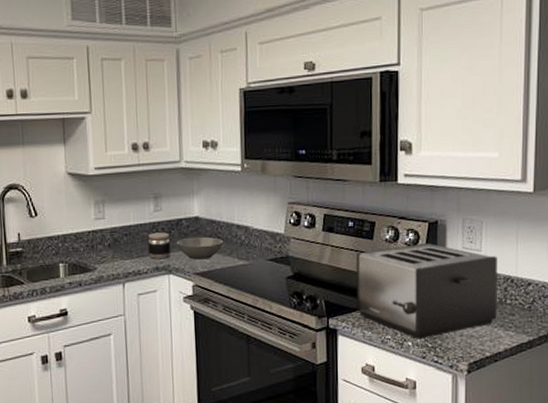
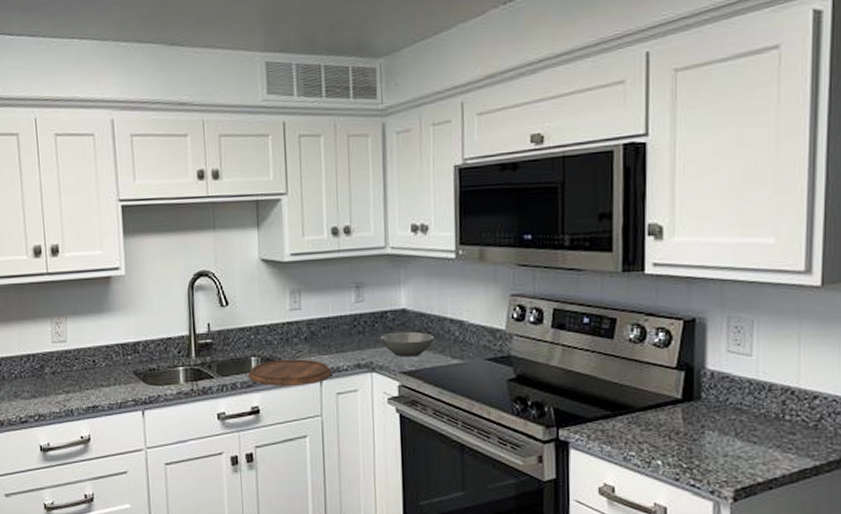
cutting board: none [57,264,134,290] -> present [248,359,333,387]
jar: present [147,232,172,260] -> none [348,326,375,356]
toaster: present [355,242,497,339] -> none [592,343,773,458]

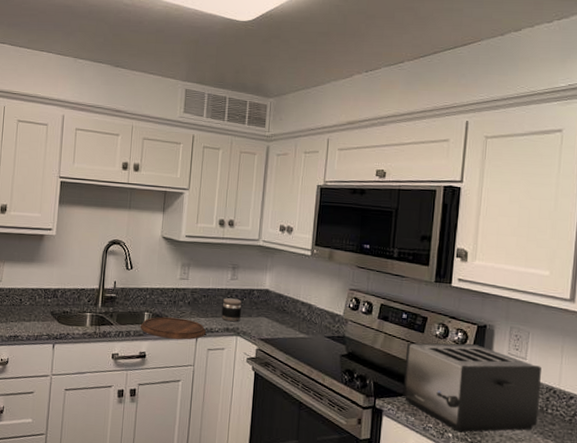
jar: none [348,326,375,356] -> present [221,298,242,322]
bowl: present [380,331,435,357] -> none [246,306,289,328]
toaster: none [592,343,773,458] -> present [402,342,541,432]

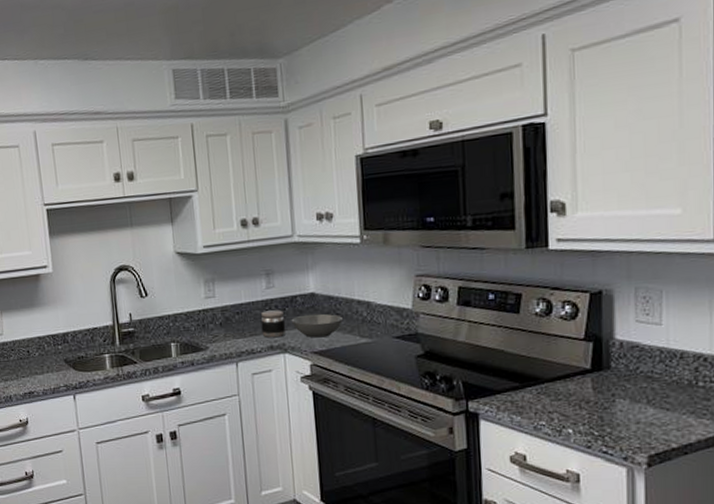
cutting board: present [141,316,207,340] -> none [169,343,248,370]
bowl: none [246,306,289,328] -> present [291,313,344,338]
toaster: present [402,342,541,432] -> none [499,315,686,426]

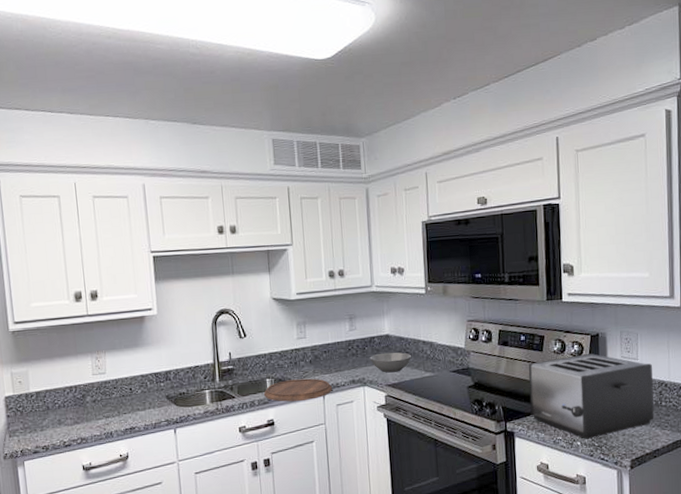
cutting board: none [169,343,248,370] -> present [264,378,333,402]
jar: present [260,310,286,338] -> none [344,349,366,373]
toaster: none [499,315,686,426] -> present [528,353,654,439]

